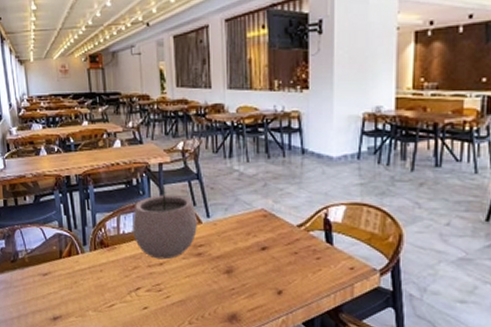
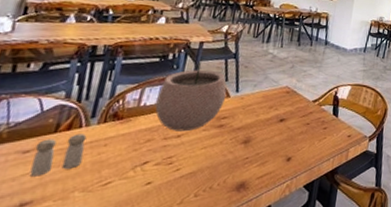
salt and pepper shaker: none [50,260,87,296] -> present [29,133,87,176]

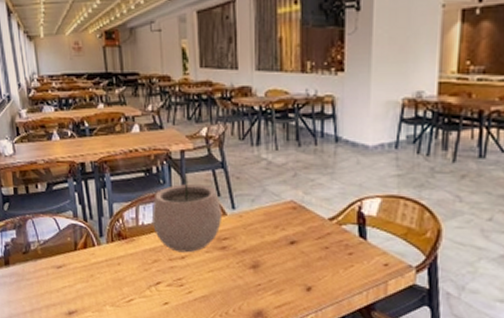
salt and pepper shaker: present [29,133,87,176] -> none [64,252,104,289]

